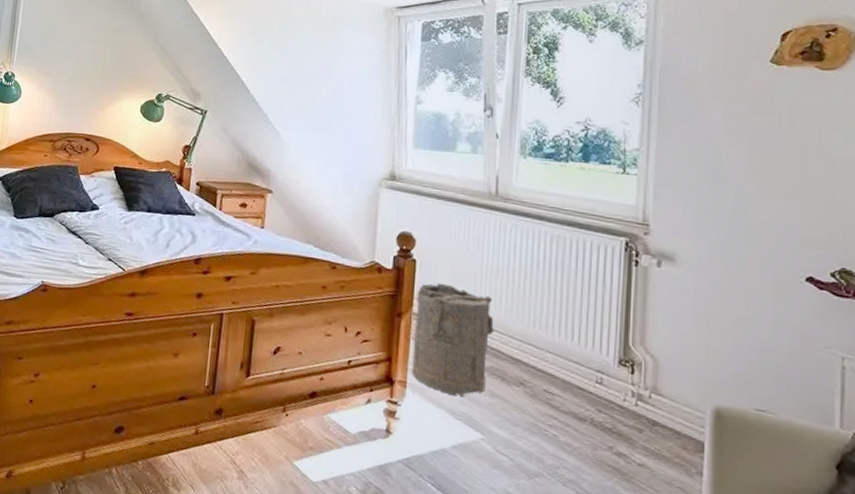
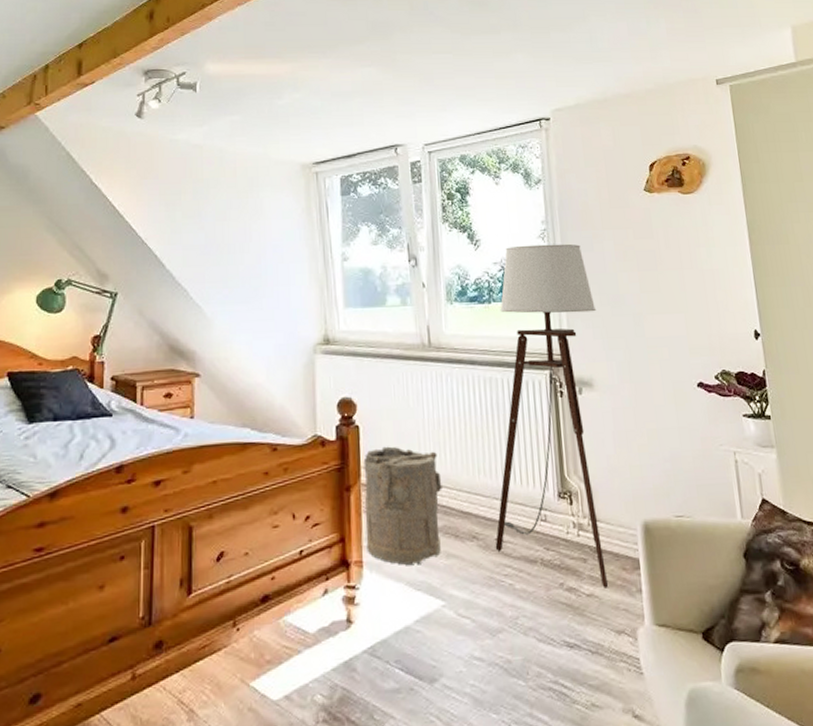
floor lamp: none [542,107,691,463] -> present [495,244,609,589]

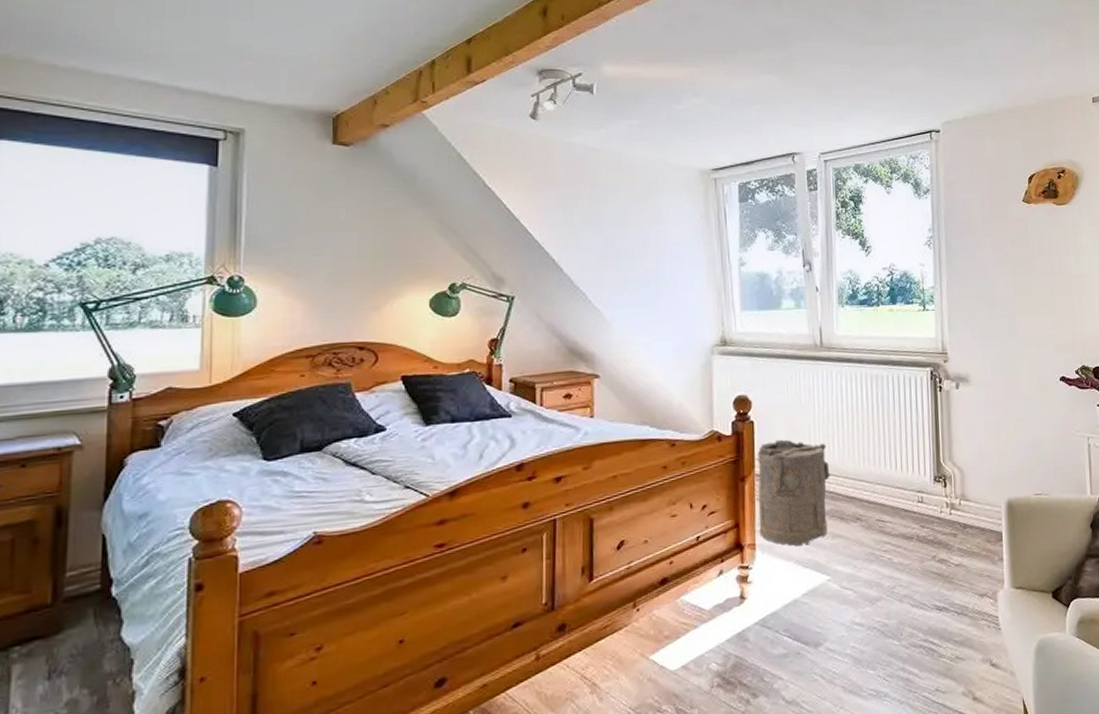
floor lamp: present [495,244,609,589] -> none [876,250,975,559]

